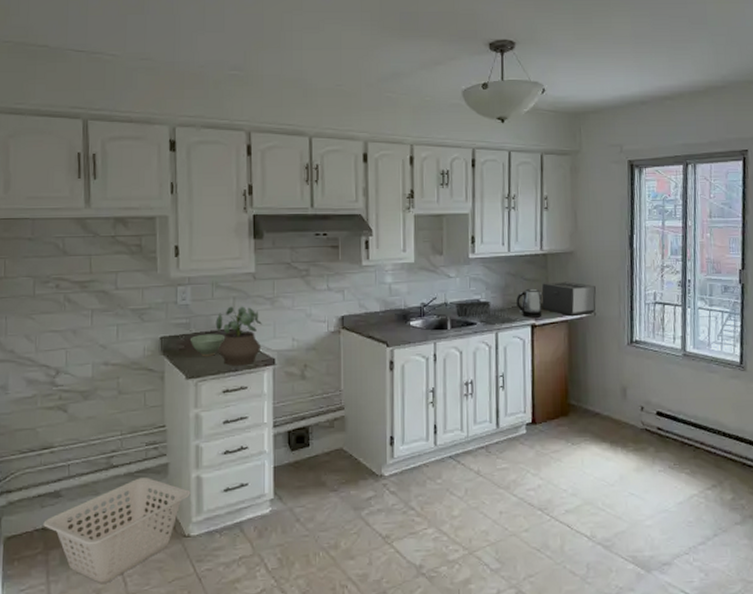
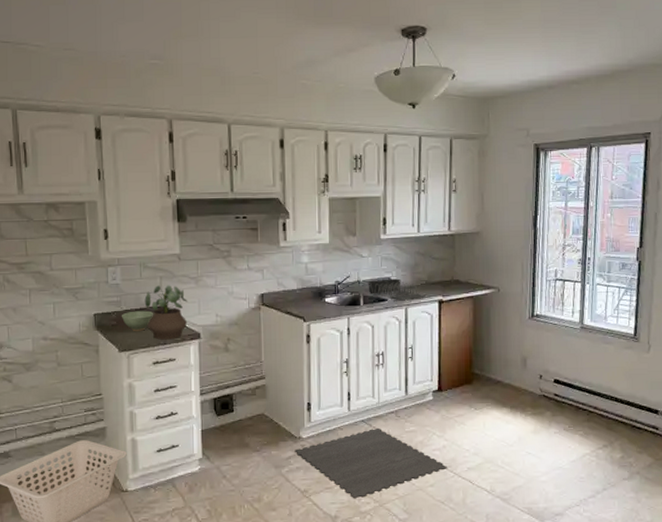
floor mat: none [375,466,543,546] -> present [294,428,447,499]
kettle: present [516,288,543,318] -> none [425,267,450,294]
toaster: present [541,281,596,316] -> none [449,260,500,292]

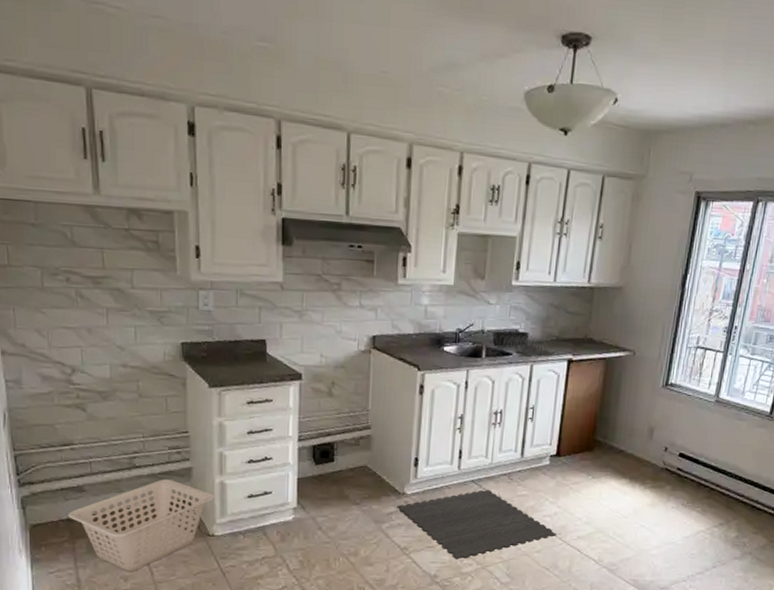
bowl: present [121,310,154,332] -> none [212,343,251,367]
potted plant: present [144,285,188,340] -> none [240,316,290,379]

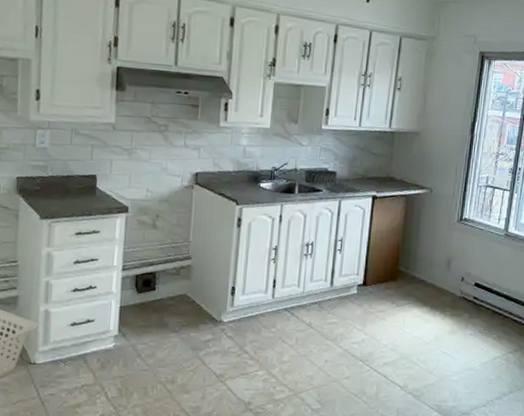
floor mat: present [397,490,556,560] -> none [214,318,364,387]

